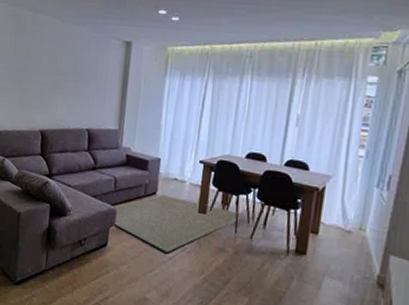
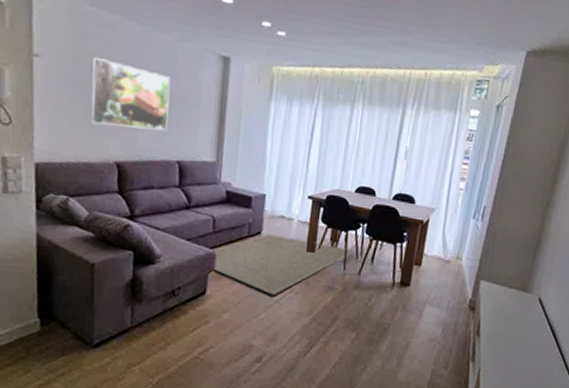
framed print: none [23,48,84,104] -> present [90,56,171,131]

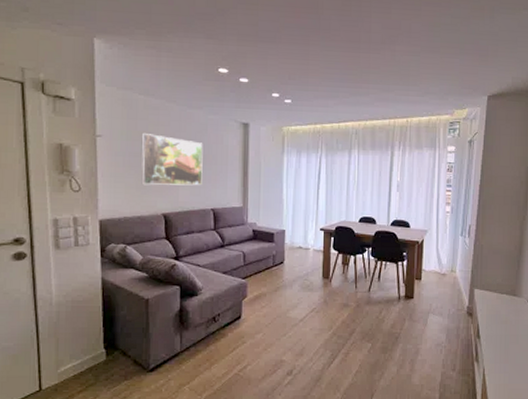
rug: present [213,233,355,296] -> none [245,262,363,315]

